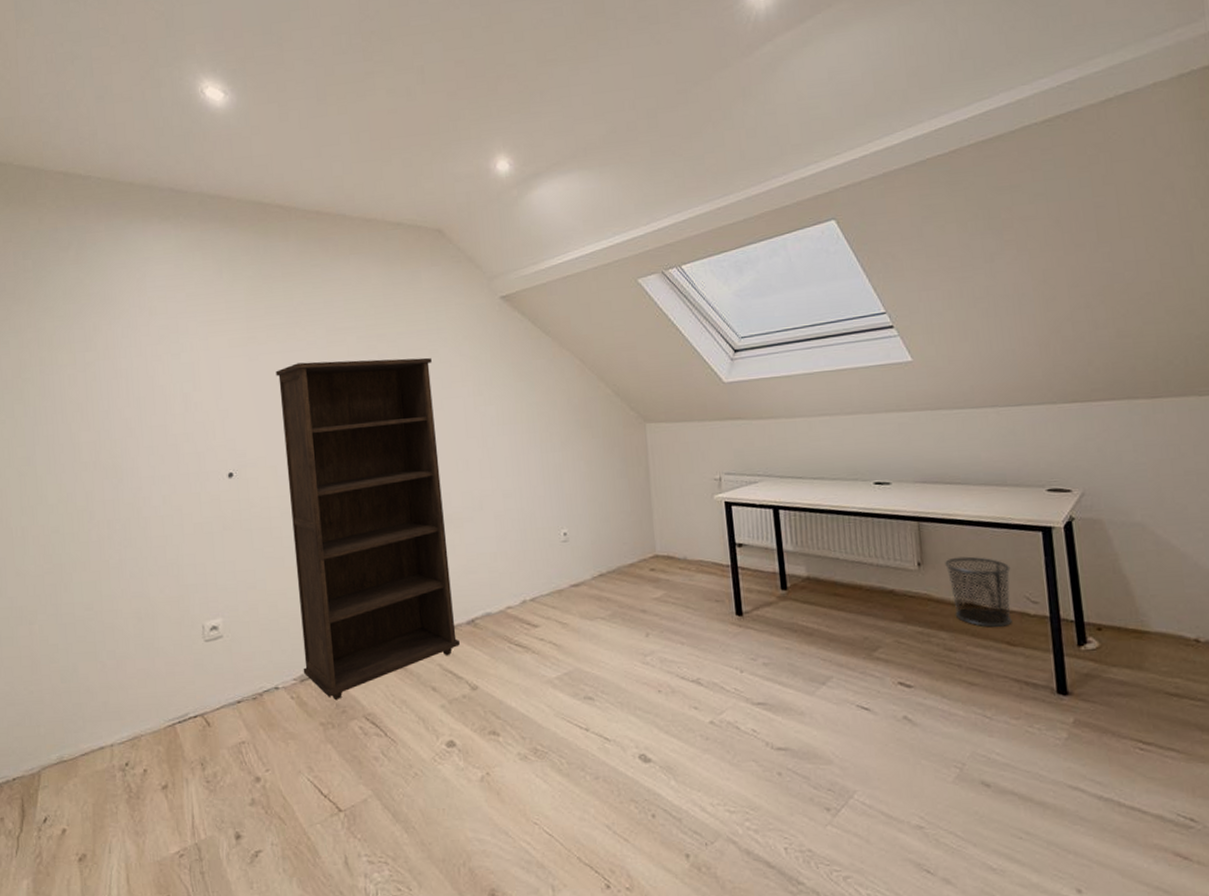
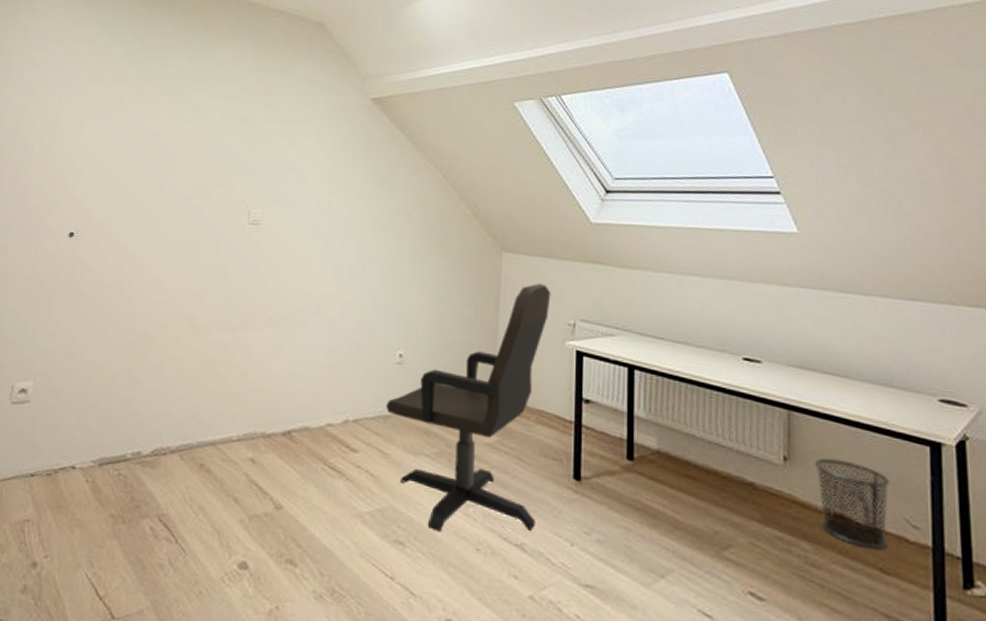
bookcase: present [276,357,460,699] -> none [103,133,292,492]
office chair: none [558,446,707,683] -> present [386,283,551,533]

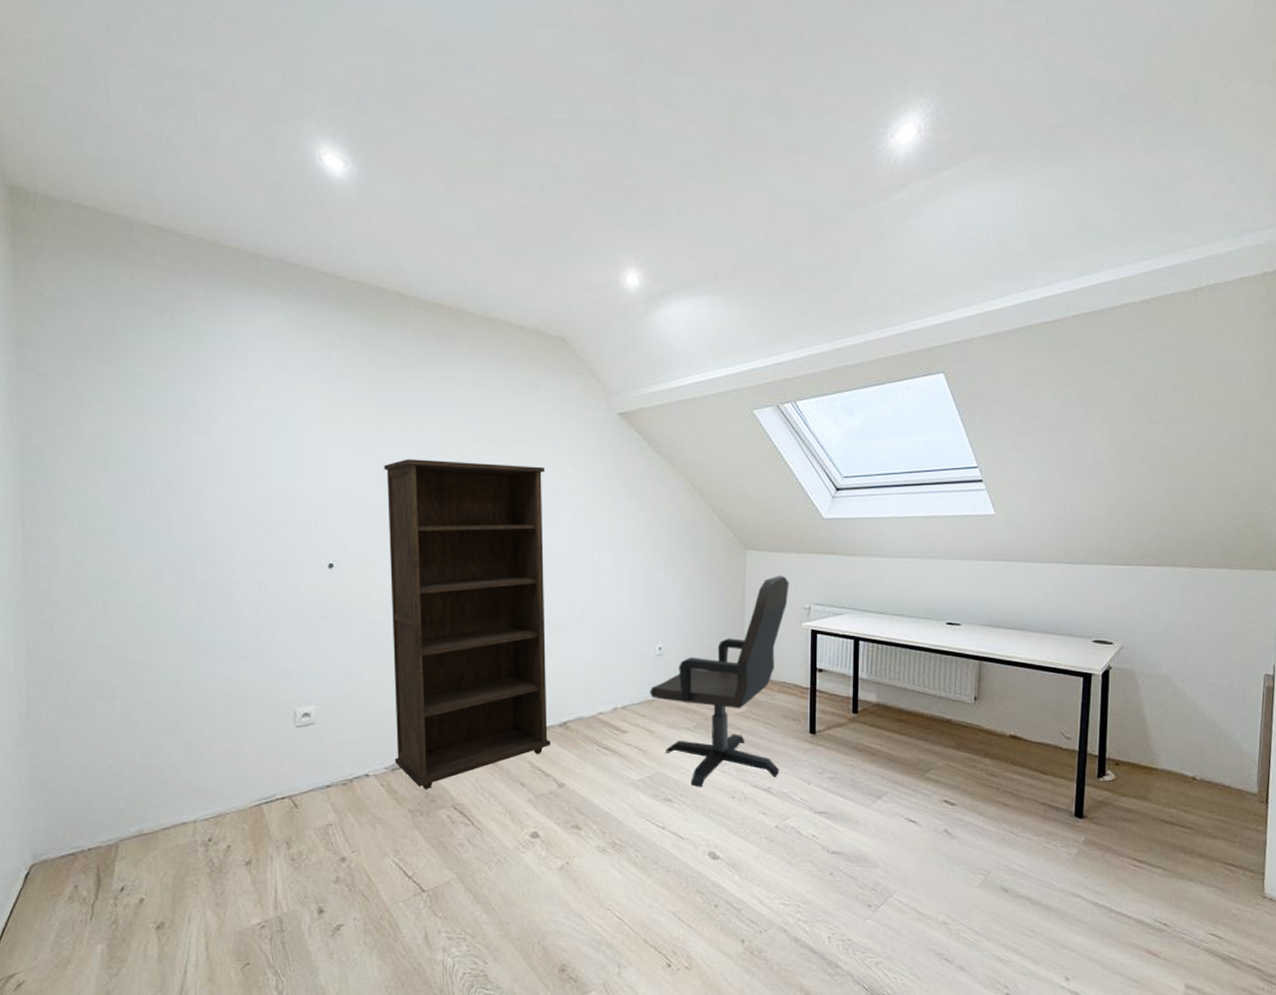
bookcase: none [103,133,292,492] -> present [384,459,550,789]
waste bin: present [815,458,890,549] -> none [998,694,1052,757]

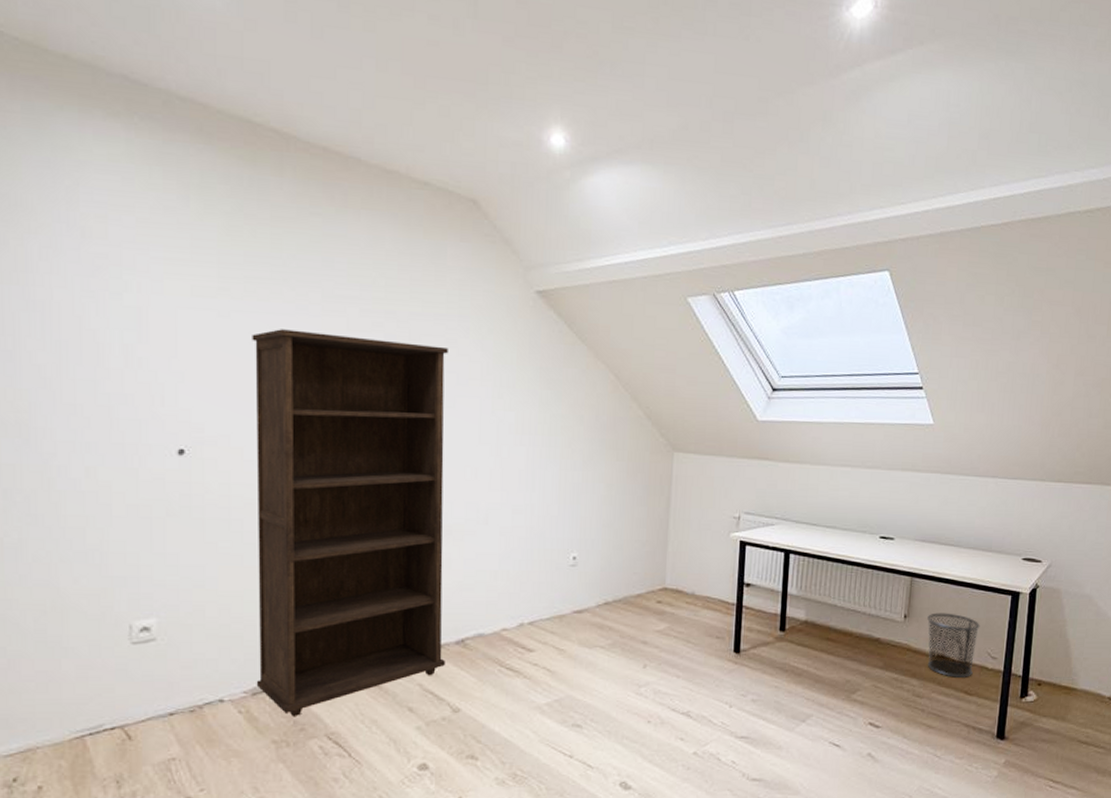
office chair: present [650,575,789,788] -> none [561,480,719,712]
waste bin: none [998,694,1052,757] -> present [927,613,980,678]

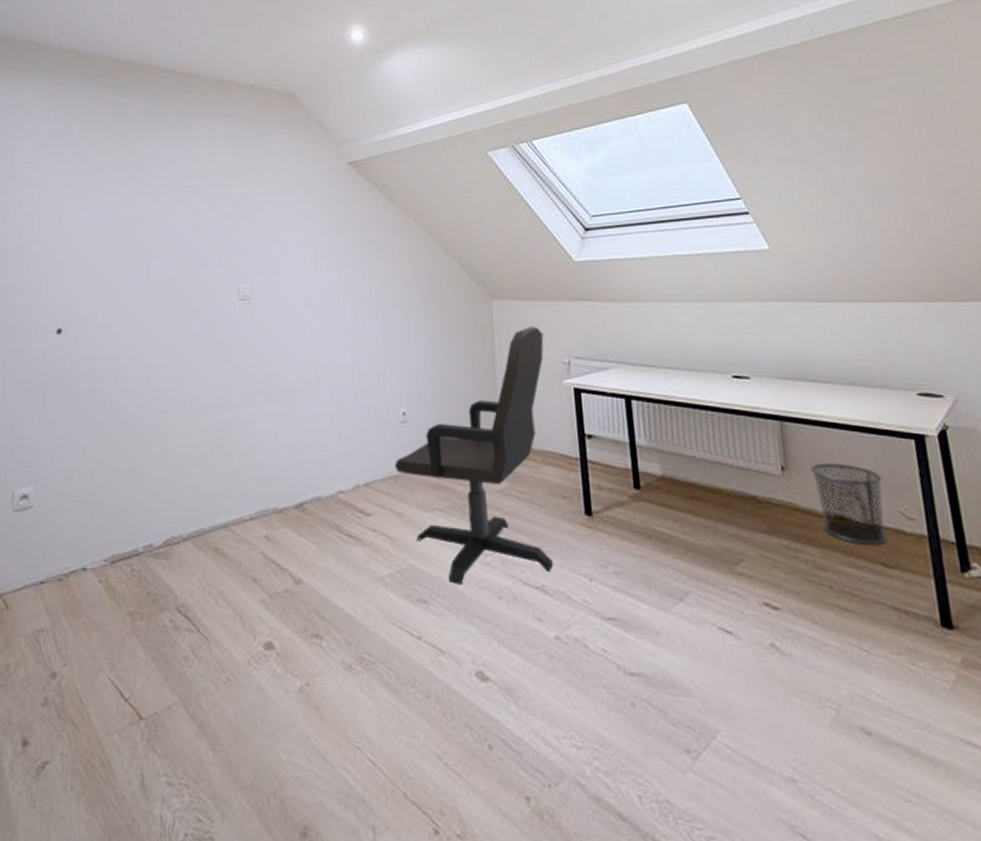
bookcase: present [252,329,448,716] -> none [114,218,285,586]
office chair: none [561,480,719,712] -> present [395,326,553,586]

